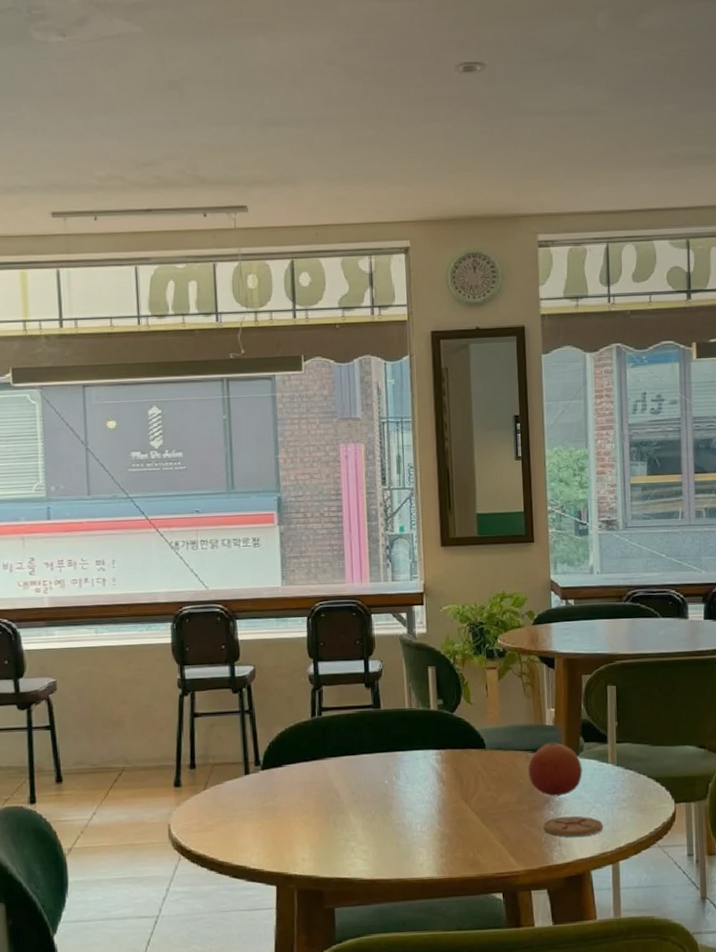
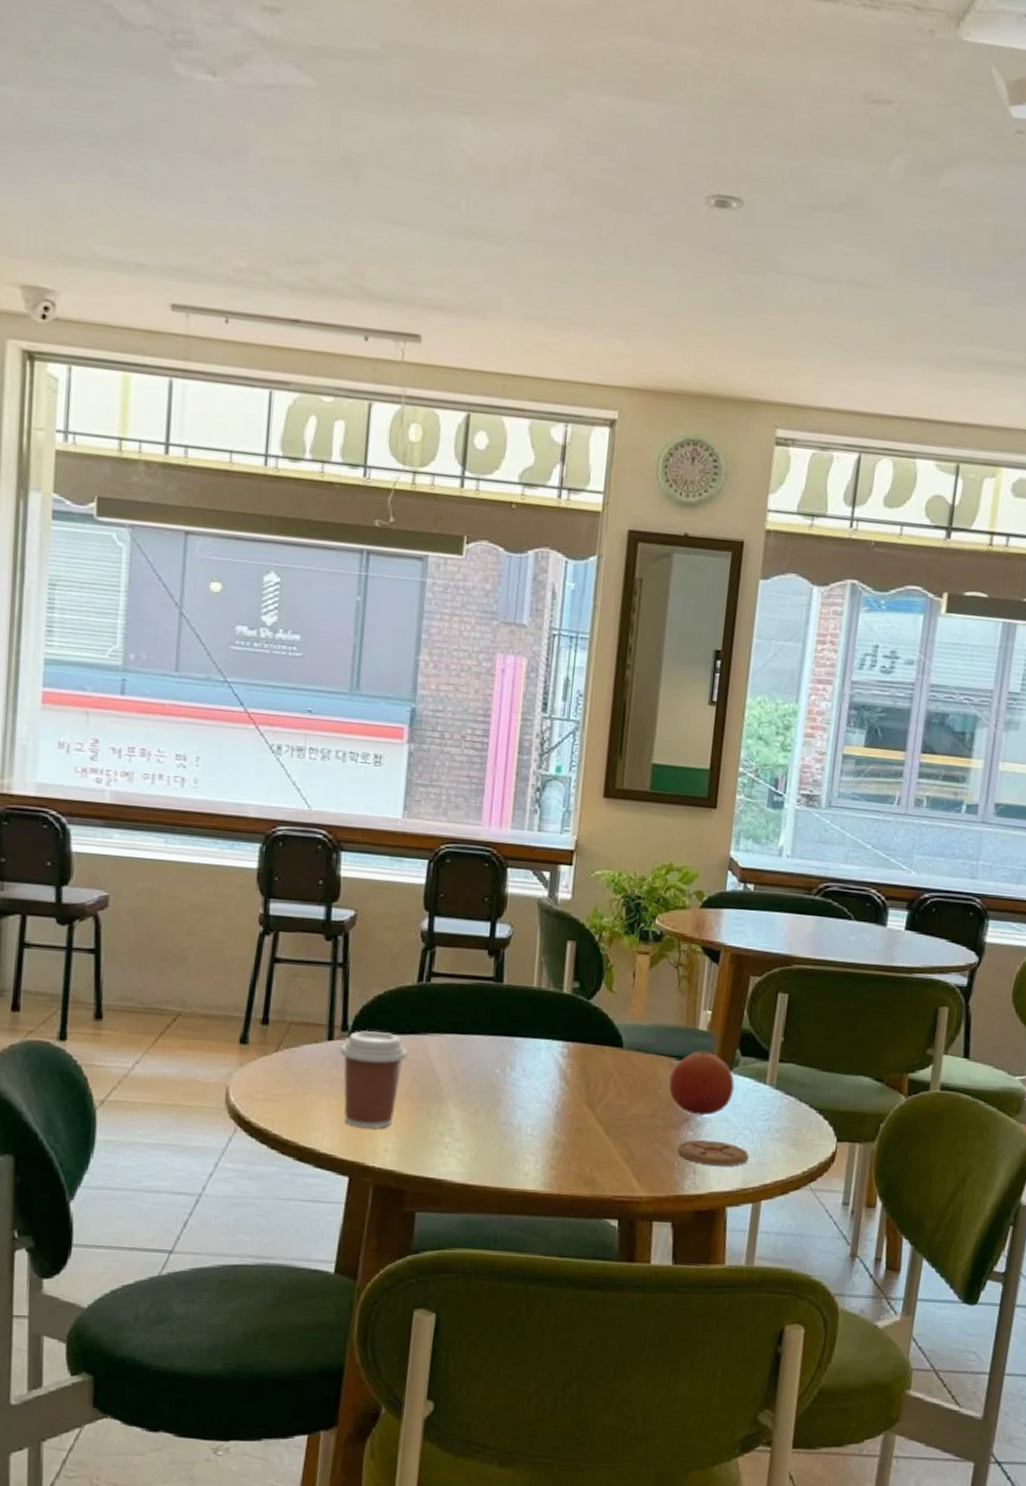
coffee cup: none [255,762,311,843] -> present [339,1030,408,1129]

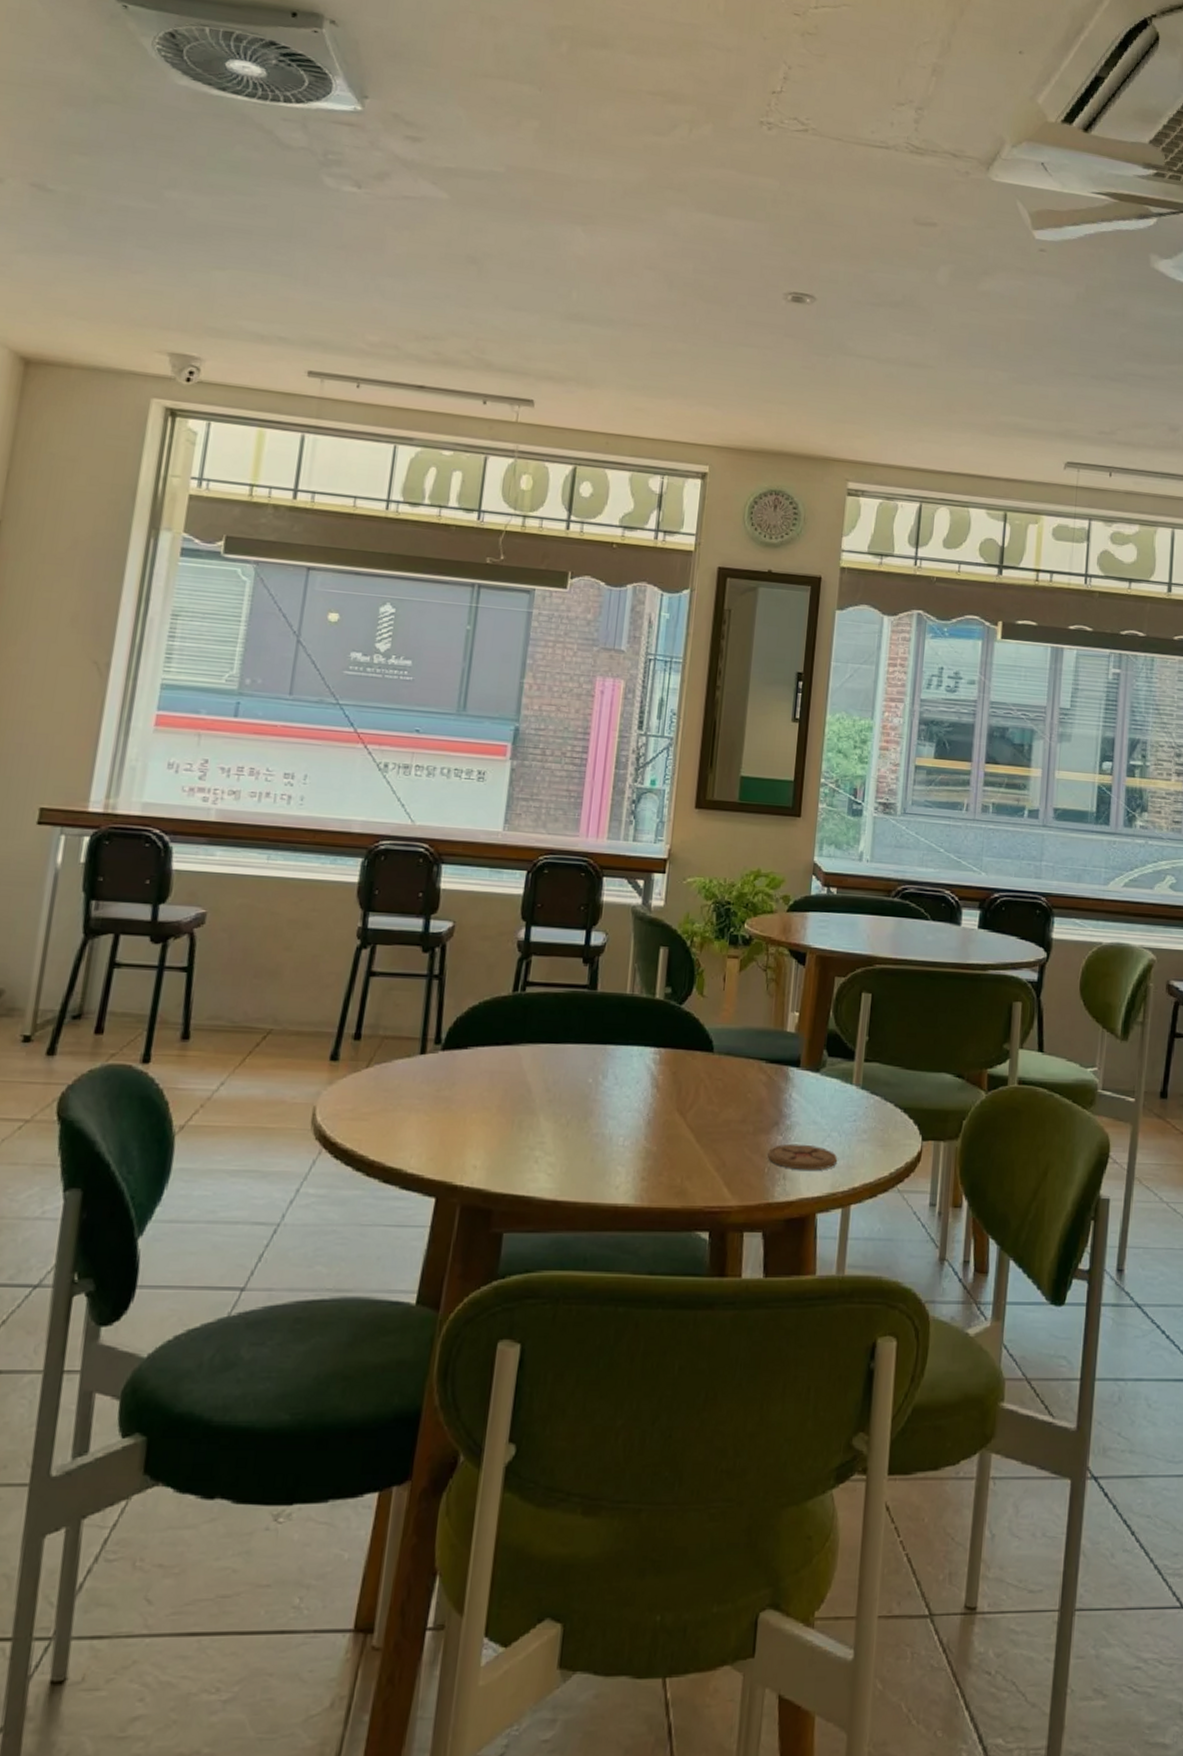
coffee cup: present [339,1030,408,1129] -> none [431,1042,501,1145]
fruit: present [669,1050,735,1116] -> none [759,1052,823,1119]

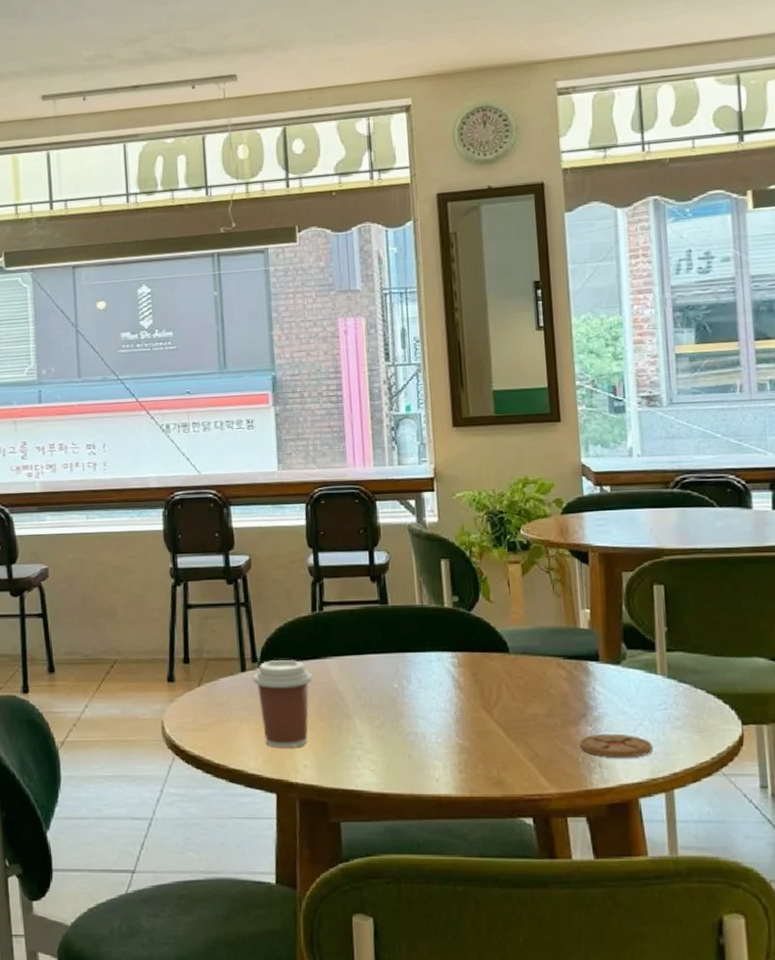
coffee cup: none [431,1042,501,1145] -> present [252,659,313,747]

